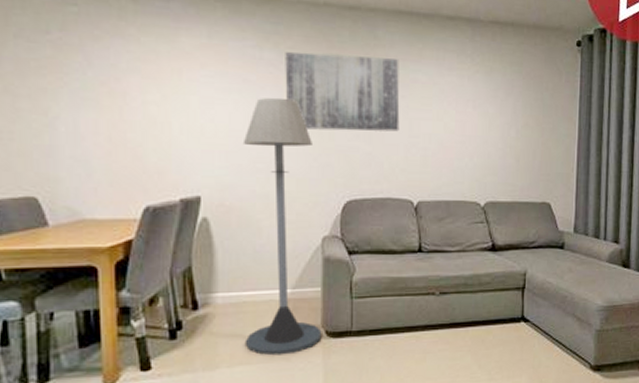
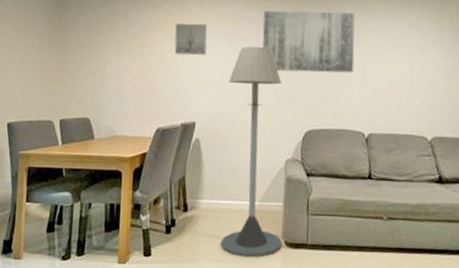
wall art: none [162,63,209,110] -> present [174,23,208,56]

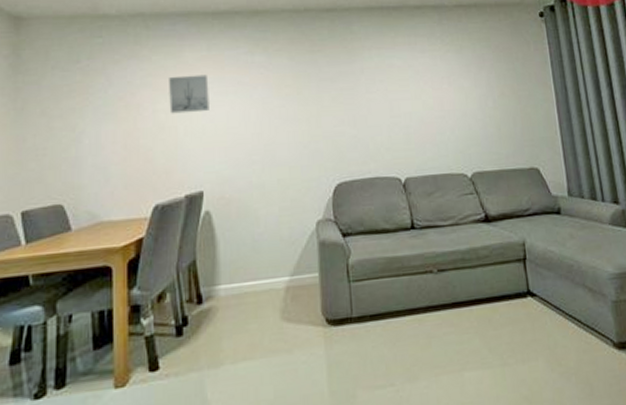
floor lamp: present [220,46,282,258] -> none [239,94,323,349]
wall art: present [262,10,355,73] -> none [273,49,381,120]

